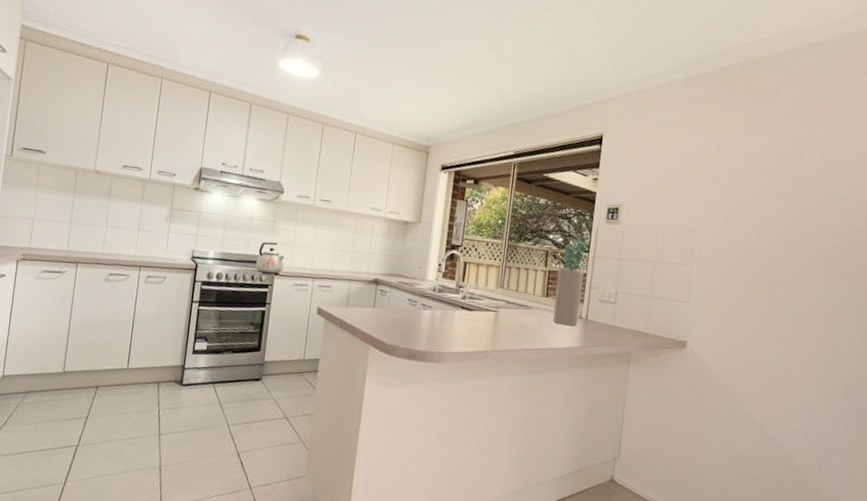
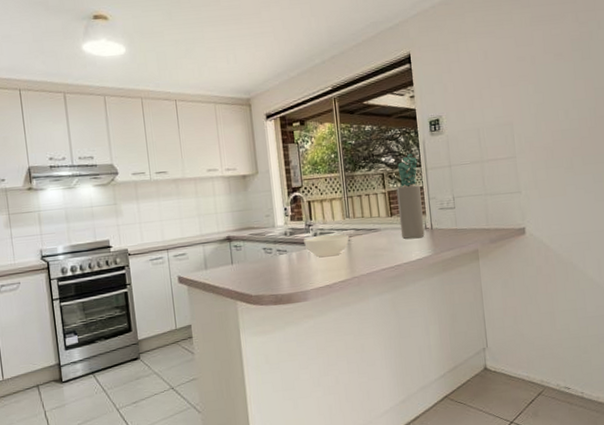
kettle: present [255,242,285,274] -> none [106,224,136,256]
bowl: none [450,298,499,324] -> present [304,234,349,258]

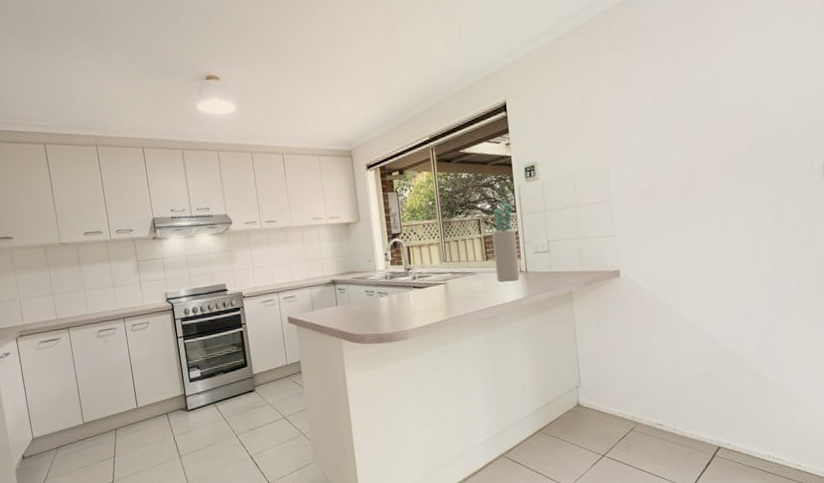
bowl: present [304,234,349,258] -> none [403,277,447,300]

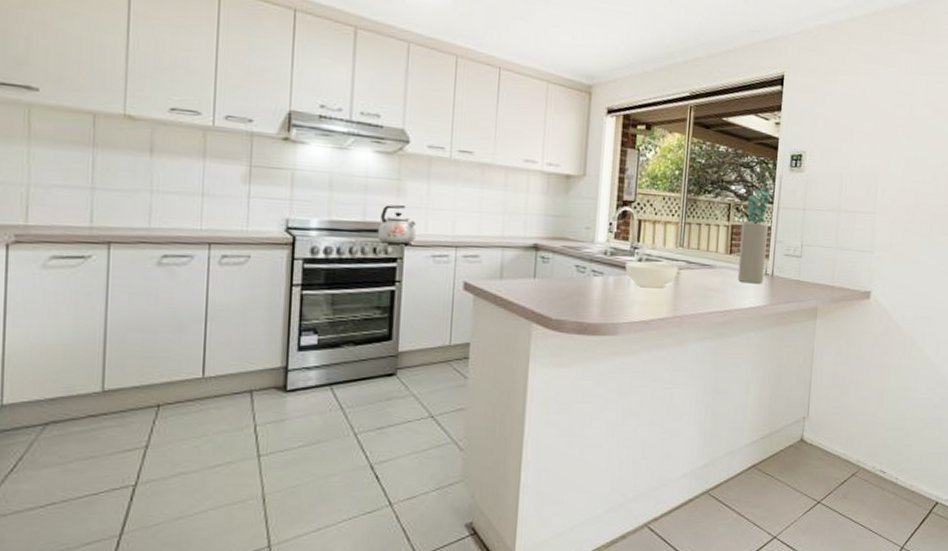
kettle: none [223,269,250,299] -> present [377,205,417,245]
bowl: none [403,277,447,300] -> present [625,261,679,289]

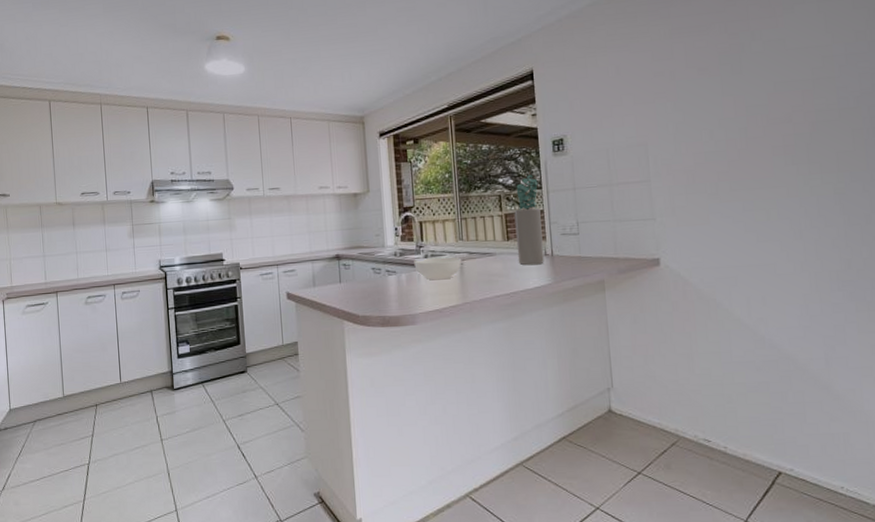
kettle: present [377,205,417,245] -> none [219,238,248,269]

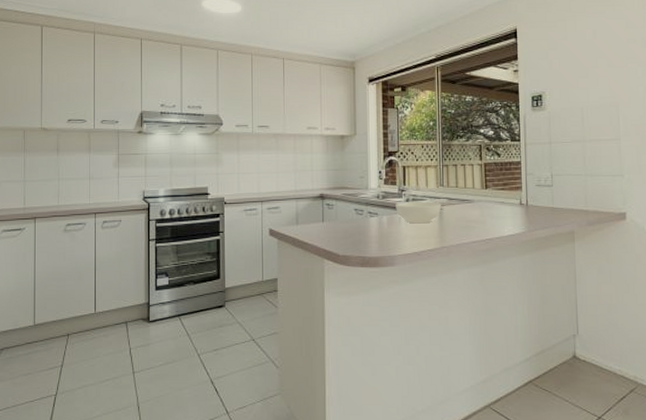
vase: present [514,171,544,266] -> none [493,123,519,214]

